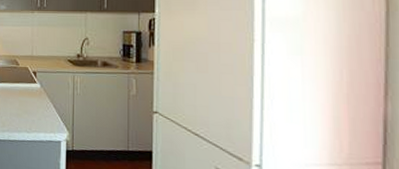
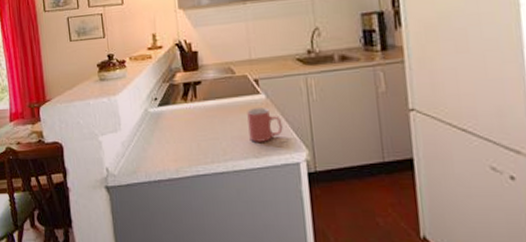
mug: none [24,93,51,121] -> present [247,107,283,142]

